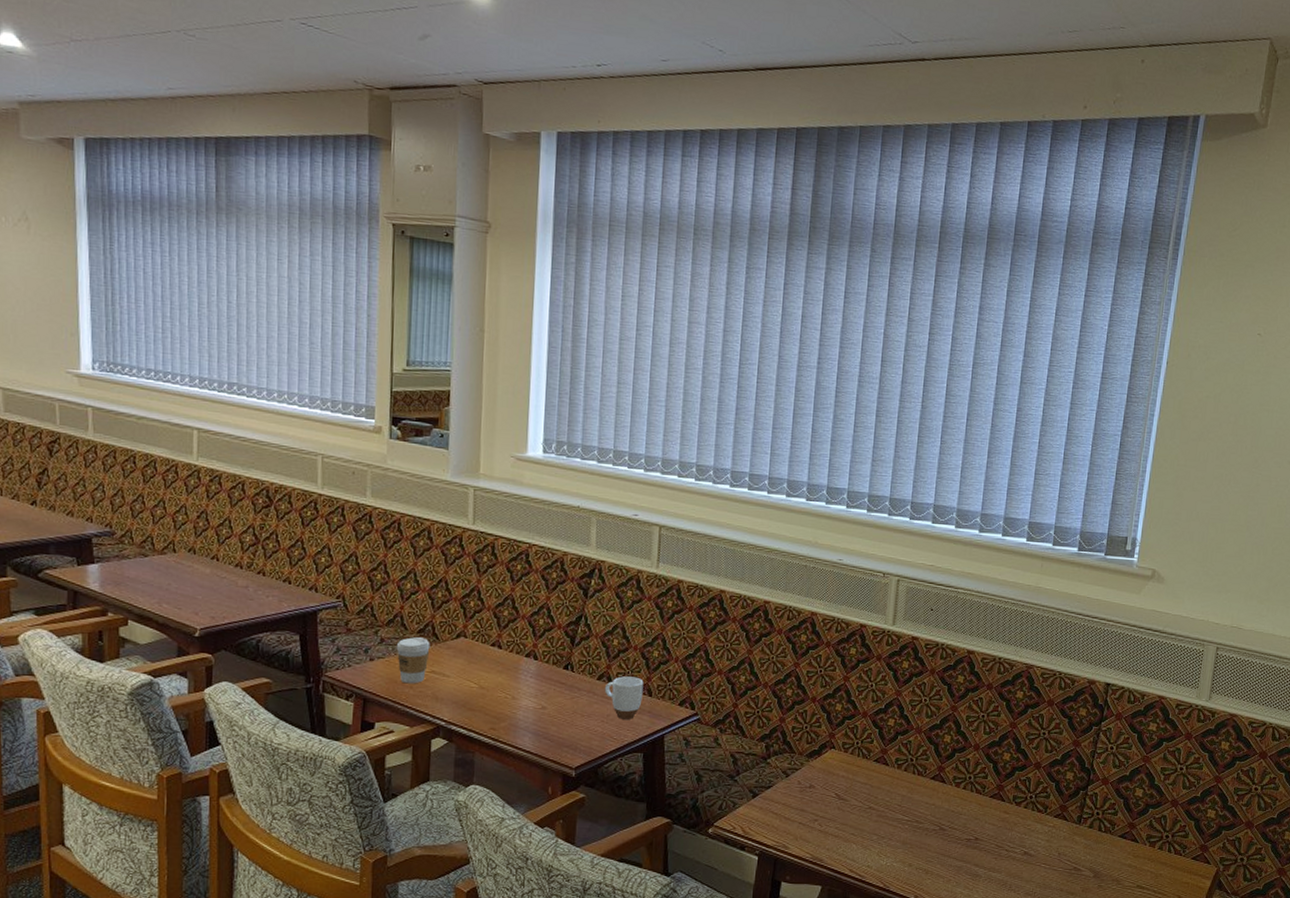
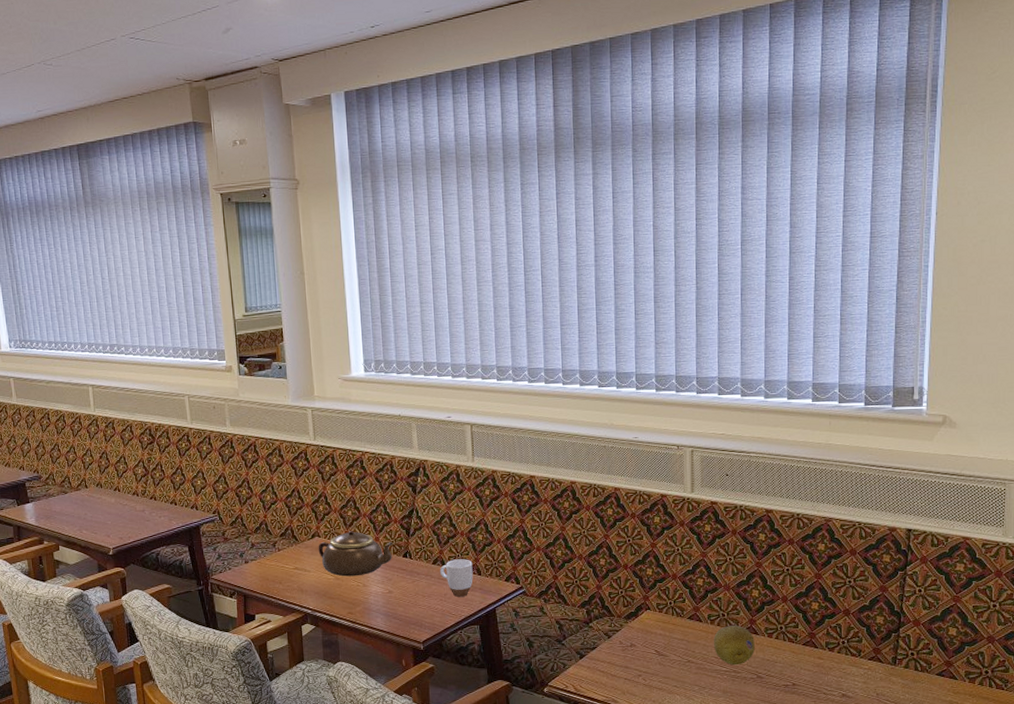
coffee cup: present [396,637,430,684] -> none [264,540,292,580]
teapot: none [462,634,554,687] -> present [318,531,394,577]
fruit: none [897,771,941,815] -> present [713,624,755,666]

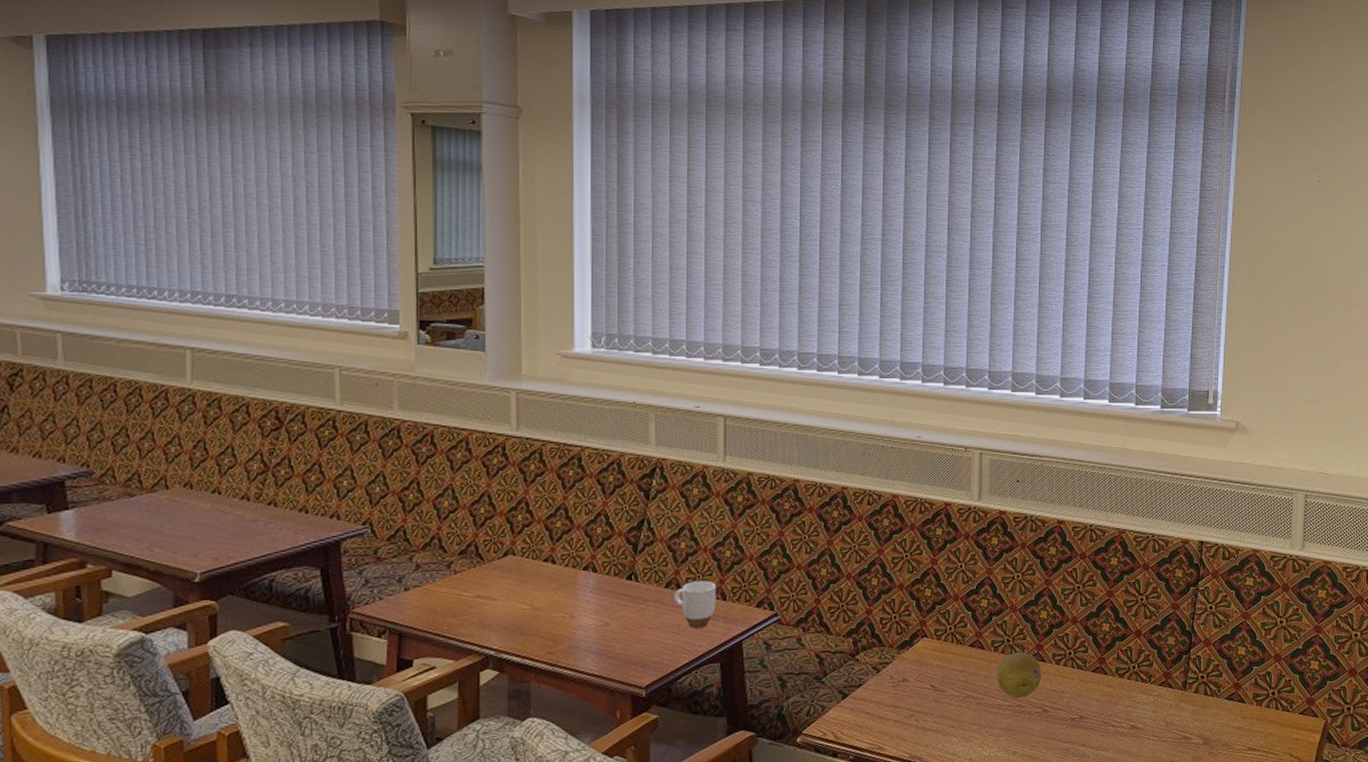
teapot: present [318,531,394,577] -> none [511,547,615,606]

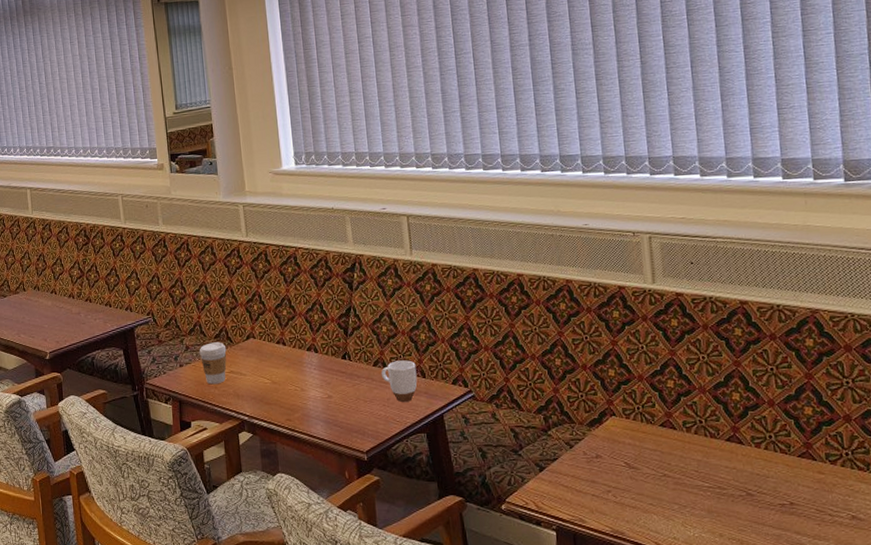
coffee cup: none [434,559,474,613] -> present [199,342,227,385]
fruit: present [996,651,1041,699] -> none [691,433,741,481]

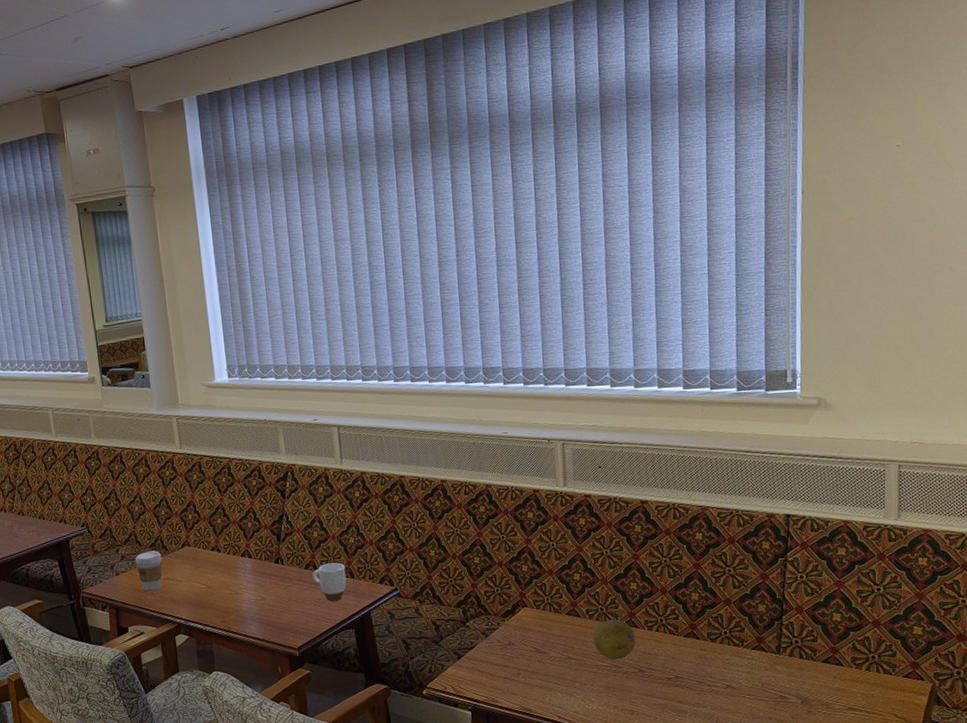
fruit: none [691,433,741,481] -> present [592,618,635,660]

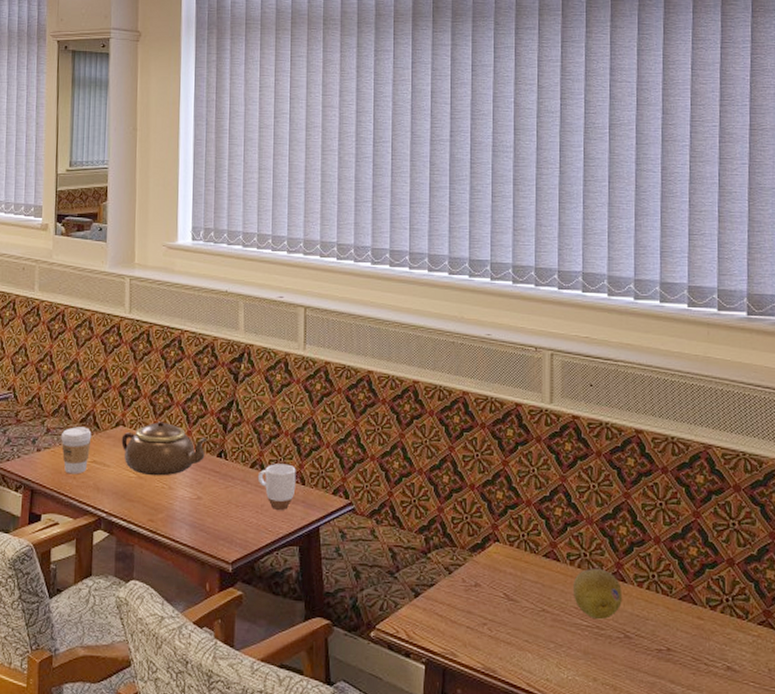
teapot: none [188,539,265,585] -> present [121,421,208,476]

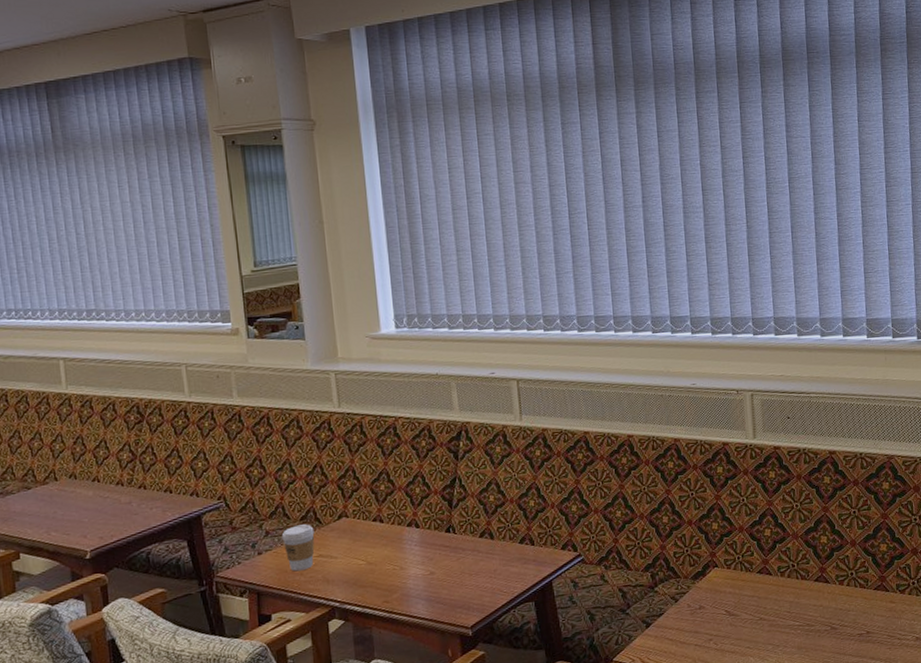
teapot: present [121,421,208,476] -> none [346,507,434,561]
mug: present [257,464,296,511] -> none [487,528,526,573]
fruit: present [572,567,622,620] -> none [784,574,827,619]

